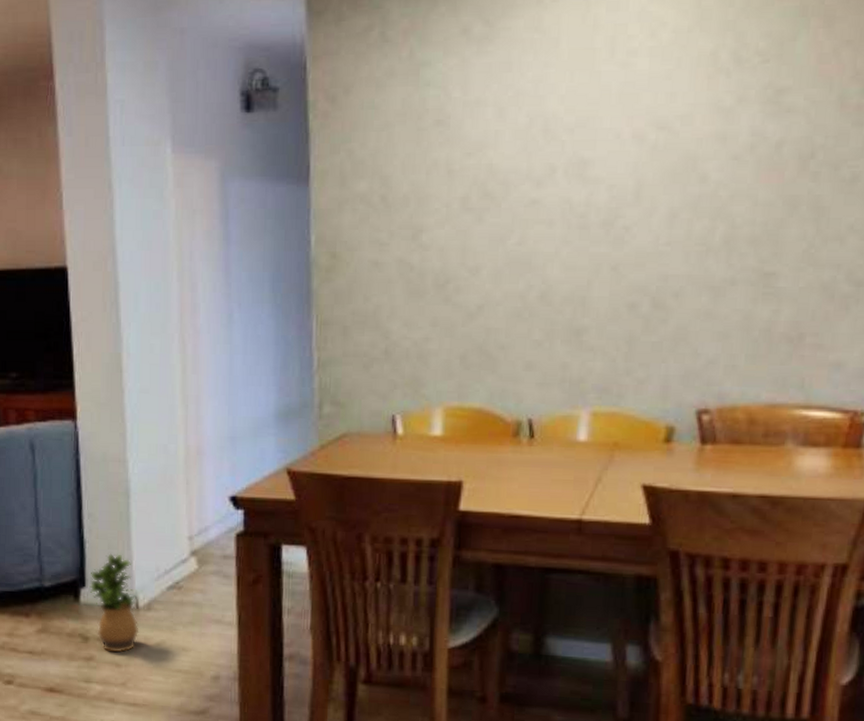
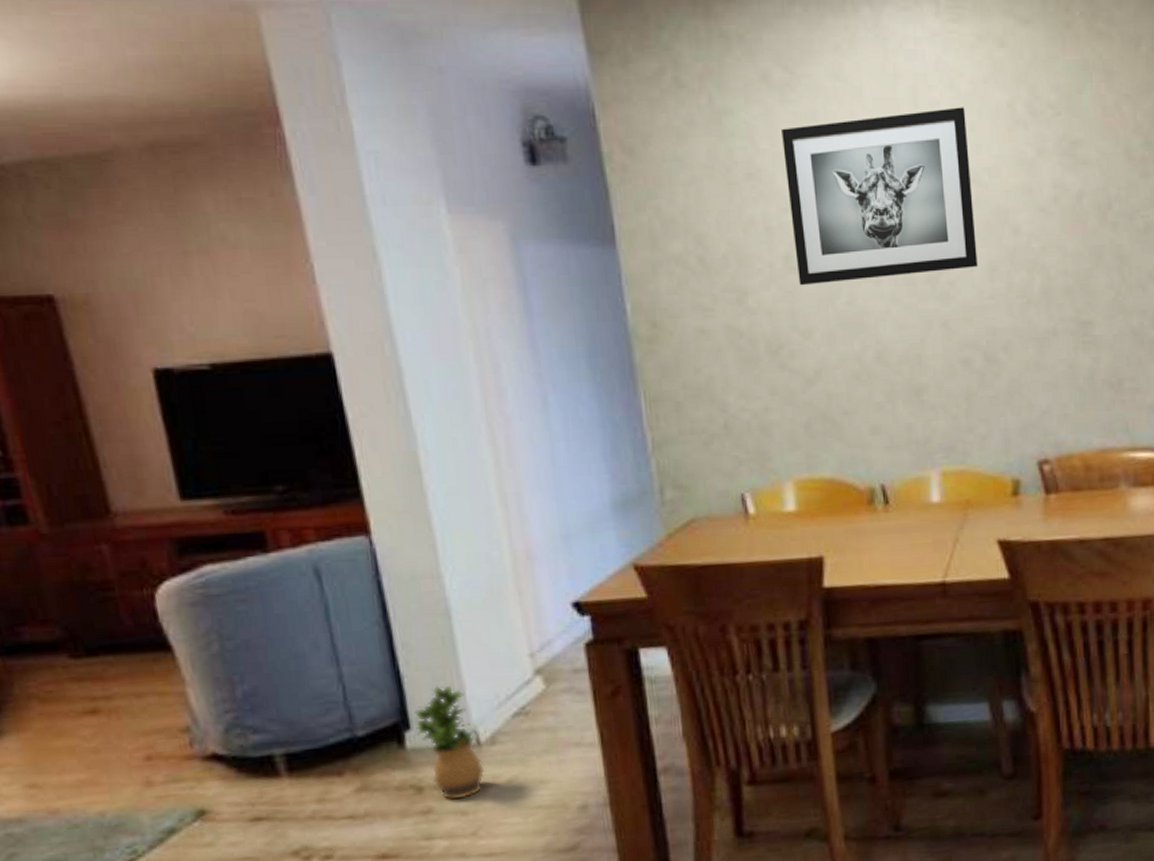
wall art: none [473,56,664,226] -> present [781,107,978,286]

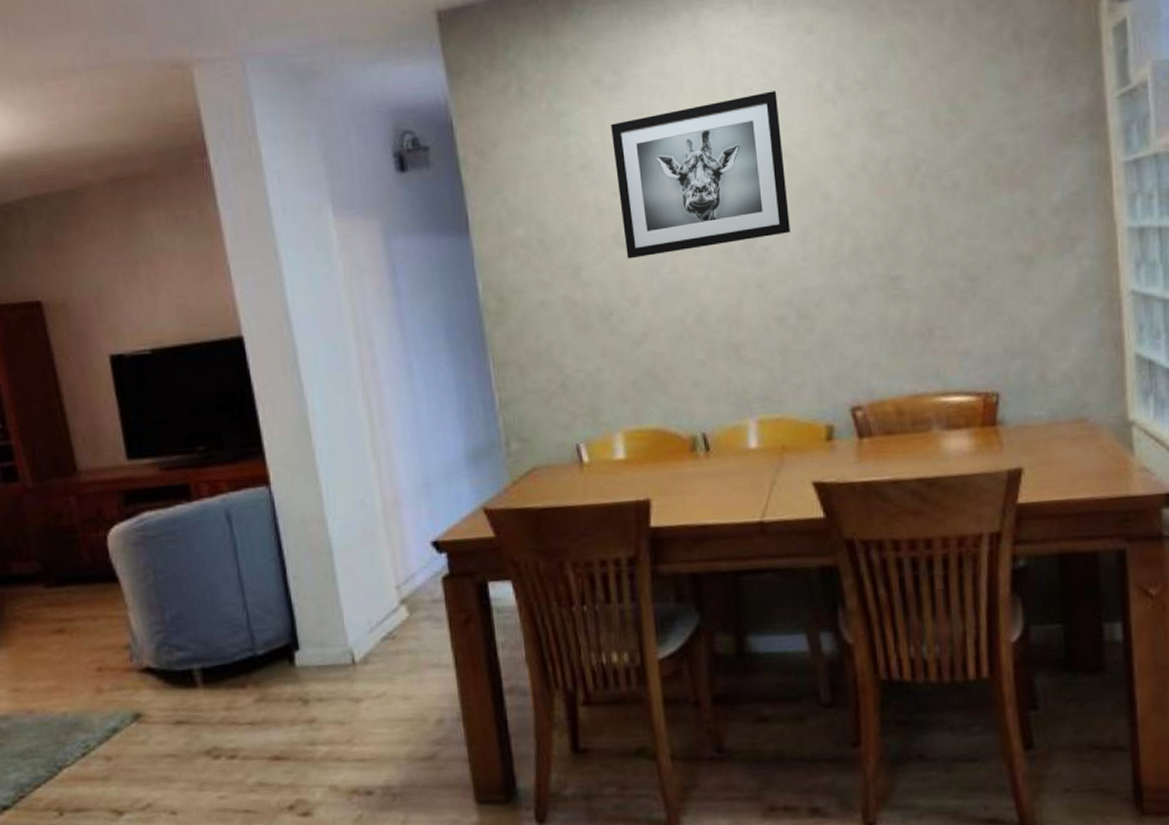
potted plant: present [415,685,485,800] -> none [303,612,359,712]

